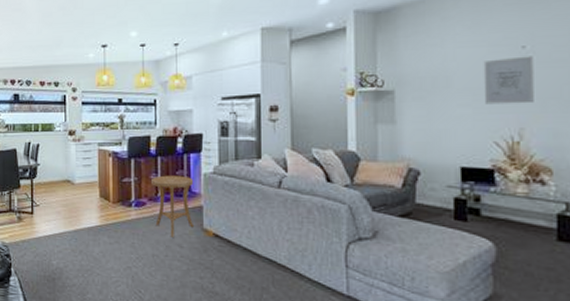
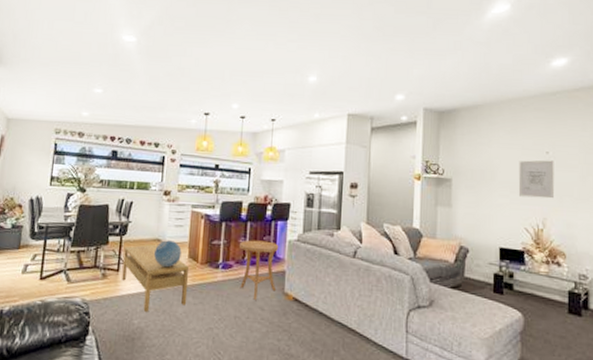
coffee table: none [36,186,103,253] -> present [122,244,190,312]
decorative globe: none [66,181,92,208] -> present [154,240,182,268]

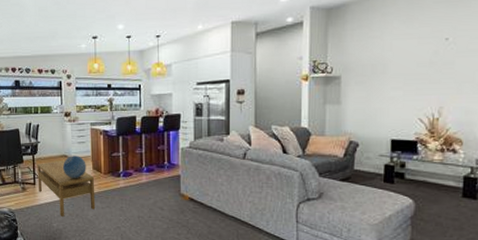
side table: present [240,240,279,300] -> none [137,150,173,202]
wall art: present [518,160,554,199] -> none [412,46,454,88]

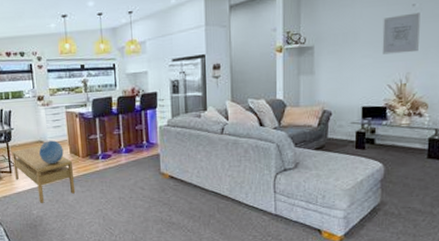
wall art: none [412,46,454,88] -> present [382,12,421,55]

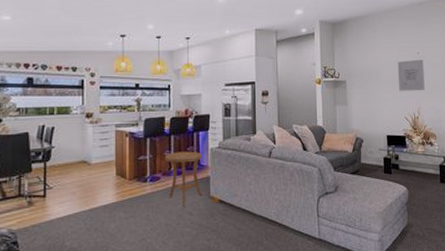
coffee table: present [12,146,76,203] -> none [49,167,118,233]
decorative globe: present [39,140,64,165] -> none [82,161,109,188]
side table: none [115,129,153,182] -> present [165,151,203,207]

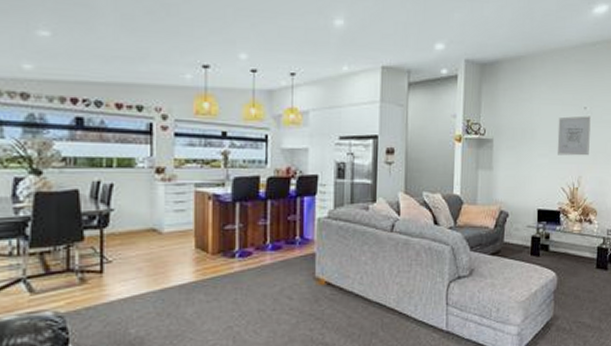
side table: present [165,151,203,207] -> none [259,221,307,289]

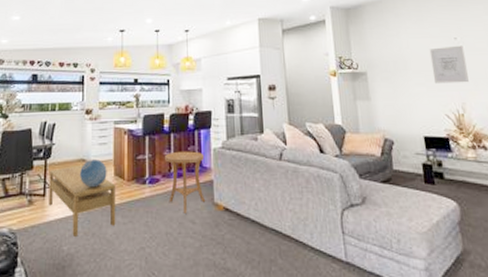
coffee table: none [108,236,198,318] -> present [49,165,116,237]
decorative globe: none [150,229,186,263] -> present [80,159,107,188]
side table: none [259,221,307,289] -> present [165,151,206,213]

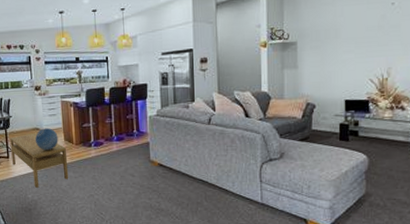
side table: present [165,151,206,213] -> none [107,119,143,169]
wall art: present [429,45,469,84] -> none [363,10,400,50]

